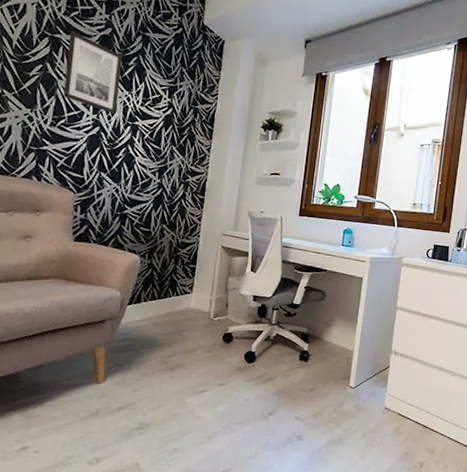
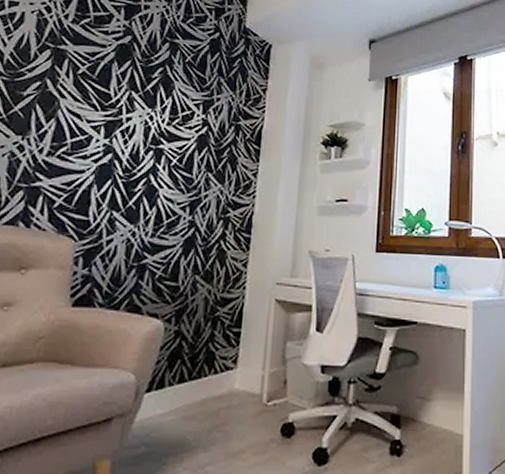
wall art: present [63,31,123,115] -> none [66,41,145,138]

